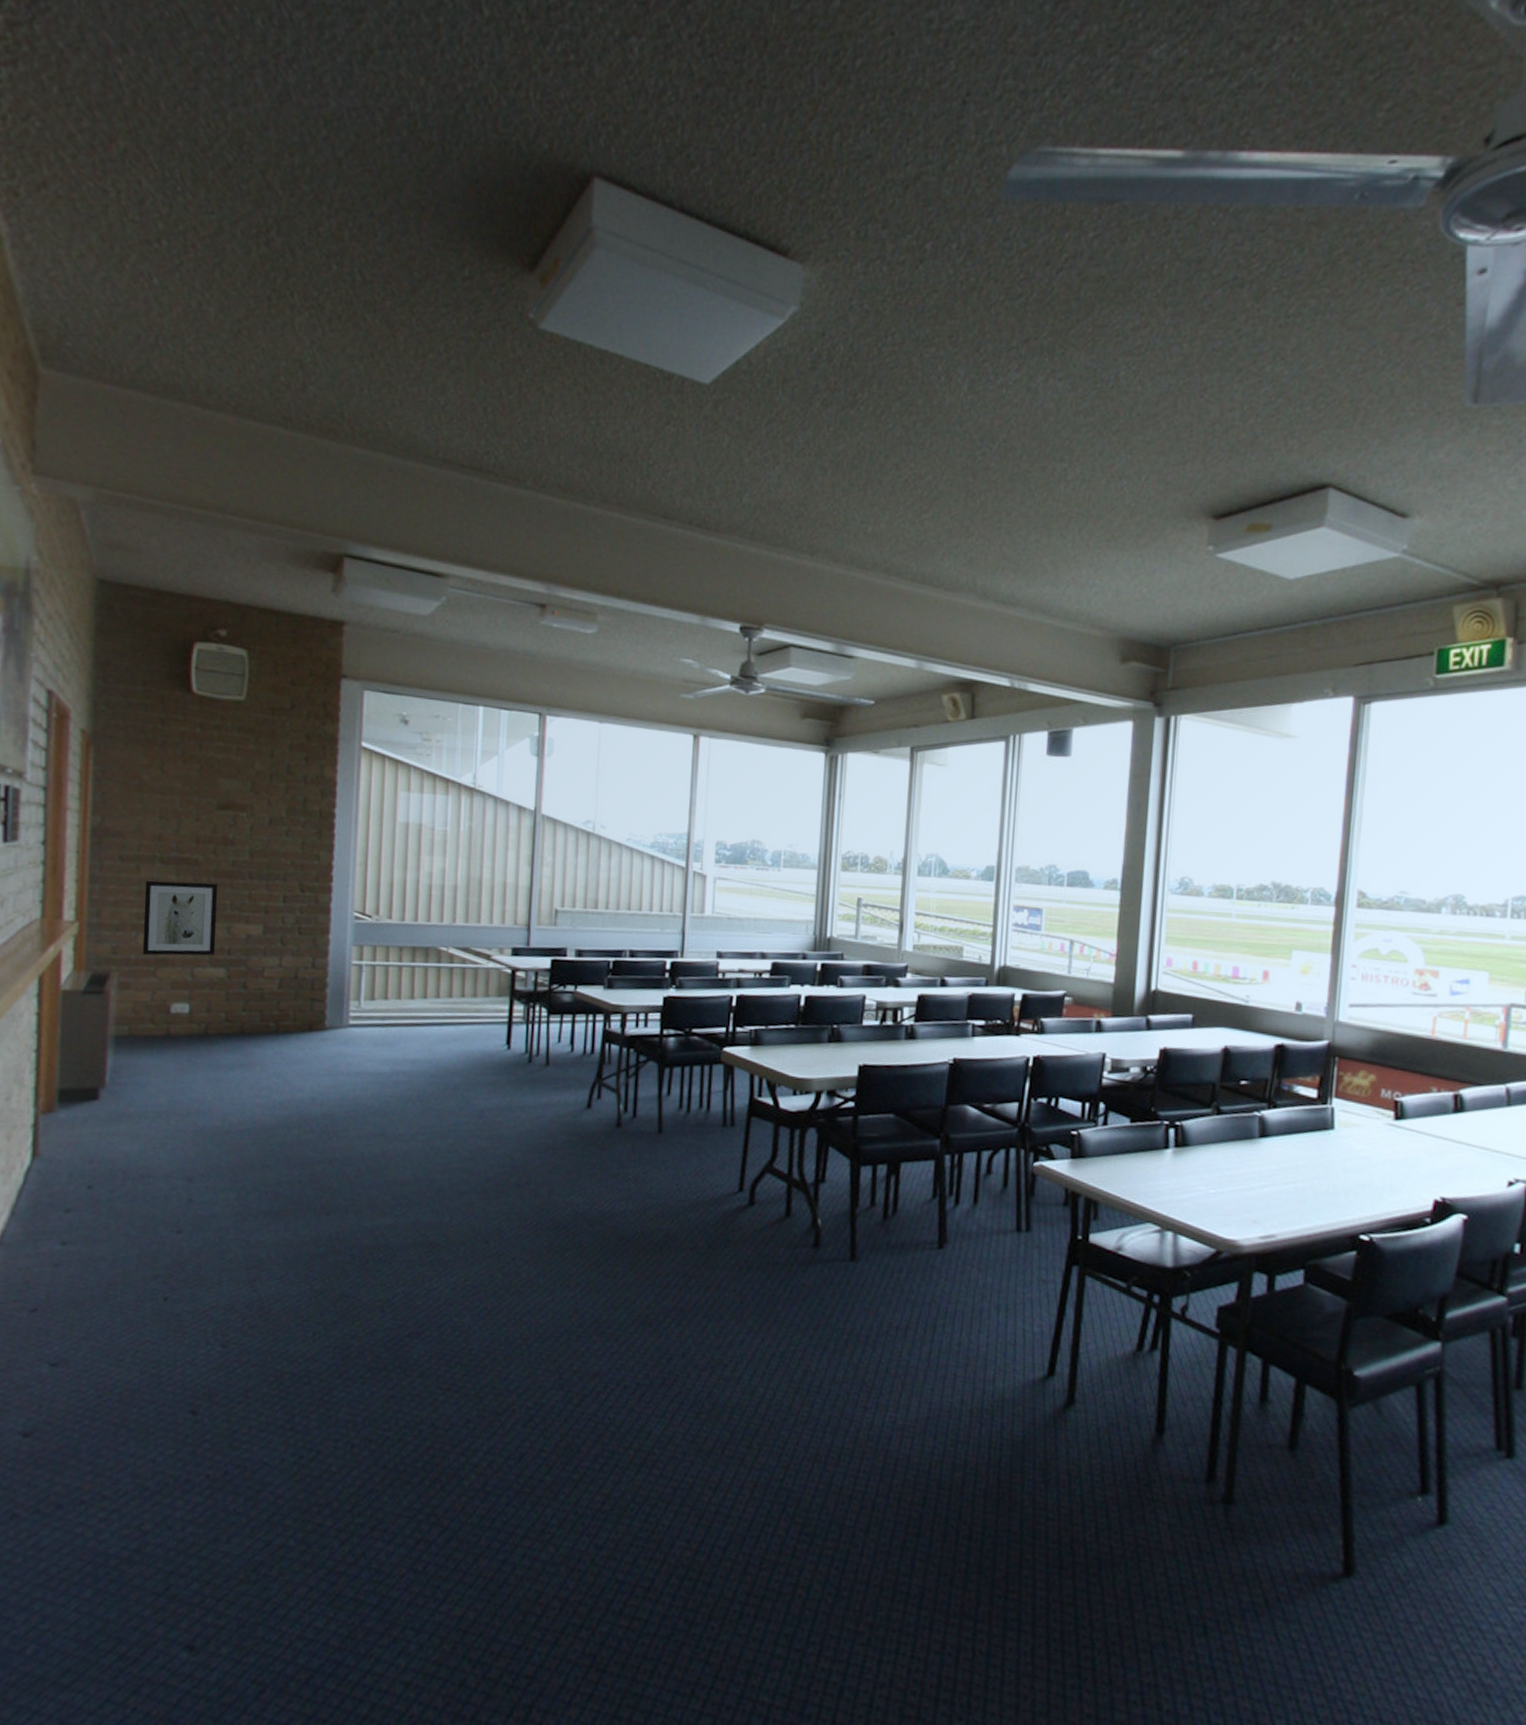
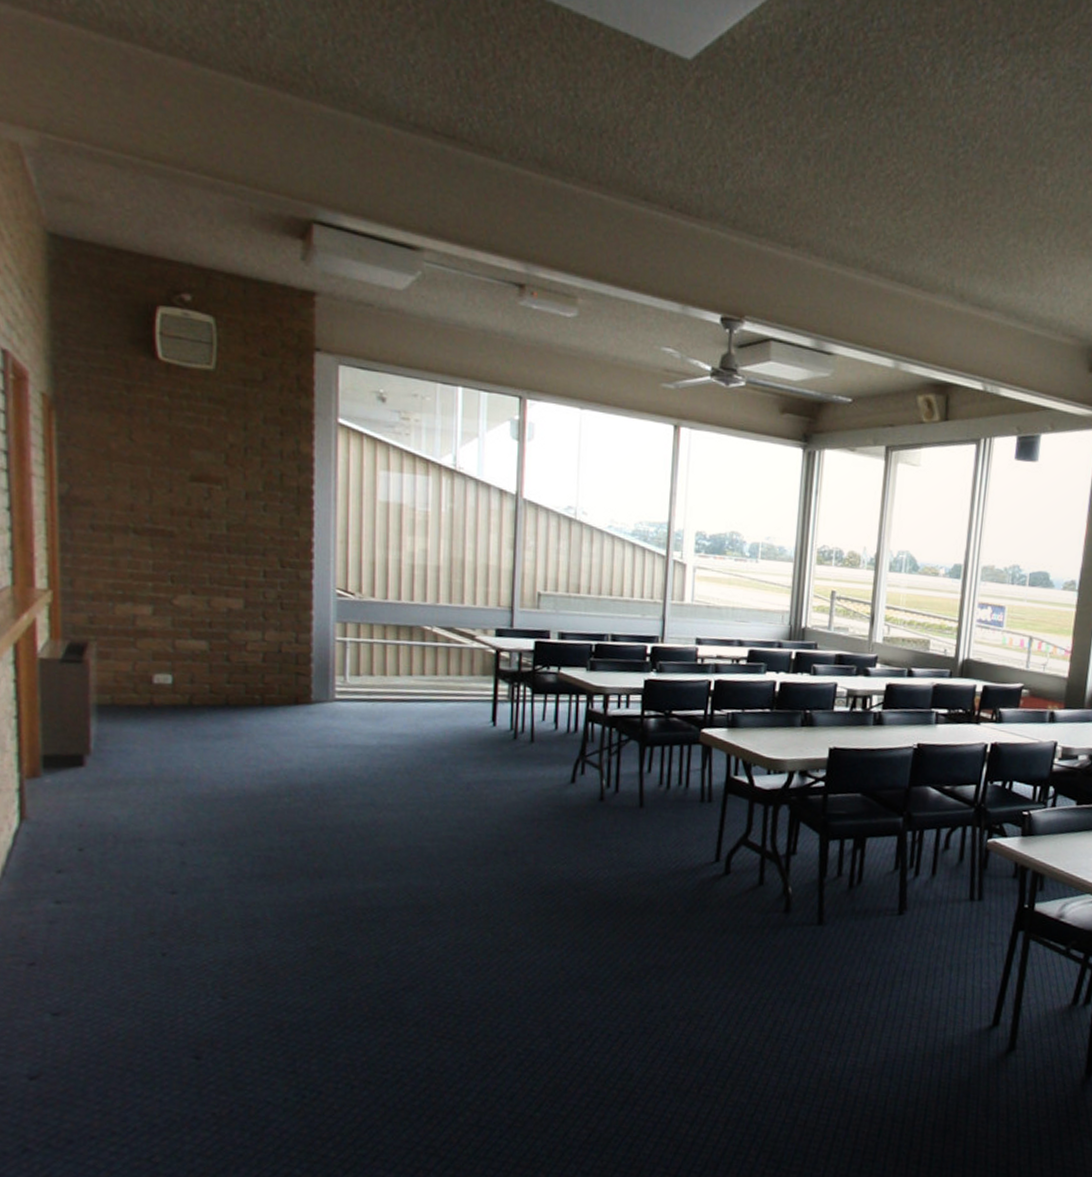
wall art: present [142,880,218,956] -> none [119,550,196,628]

